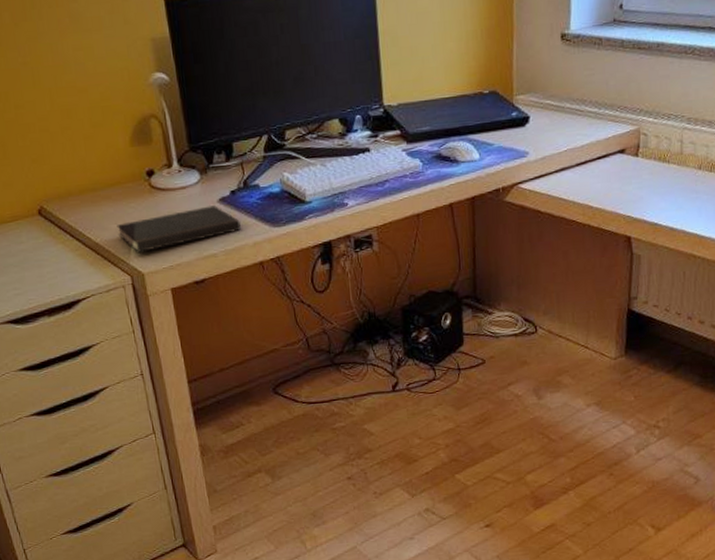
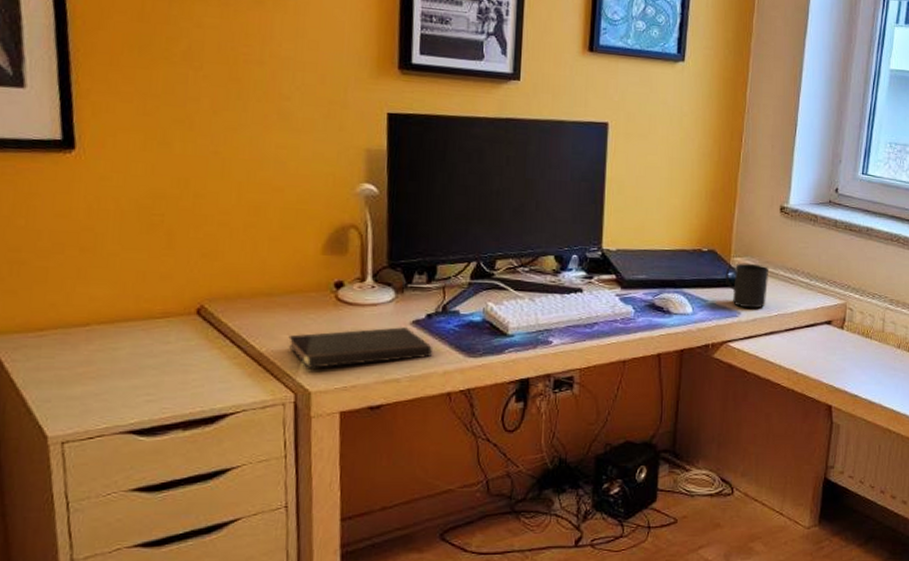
mug: none [509,99,555,147] -> present [725,262,770,309]

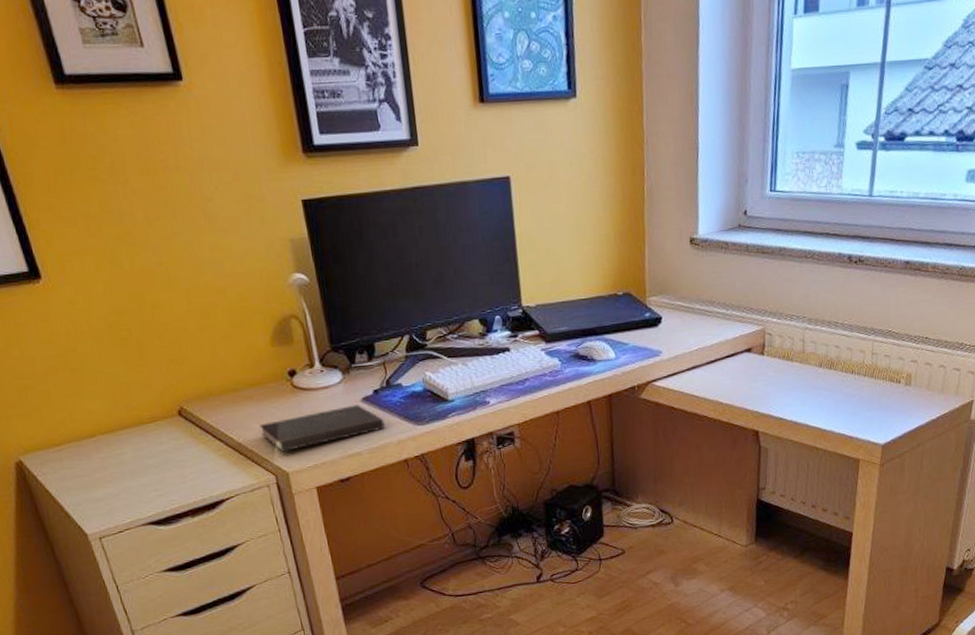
mug: present [725,262,770,309] -> none [642,300,686,347]

